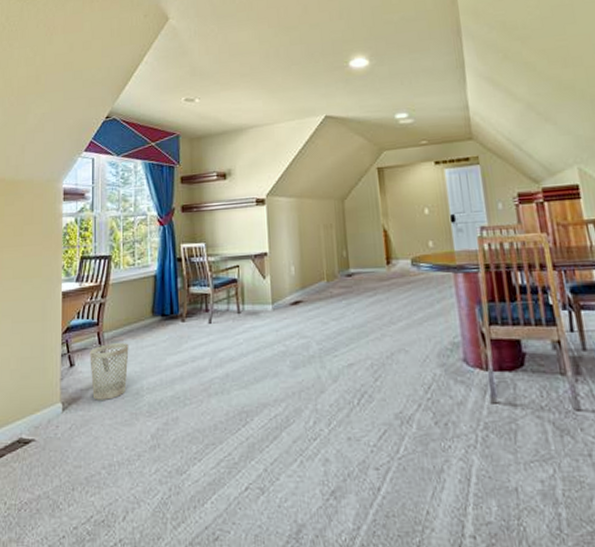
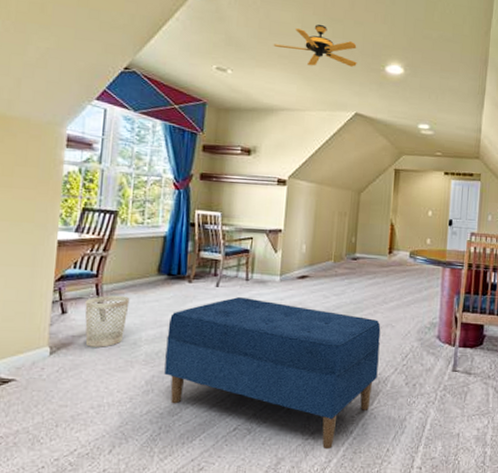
bench: none [167,332,399,513] -> present [164,297,381,450]
ceiling fan: none [234,36,319,79] -> present [273,24,357,67]

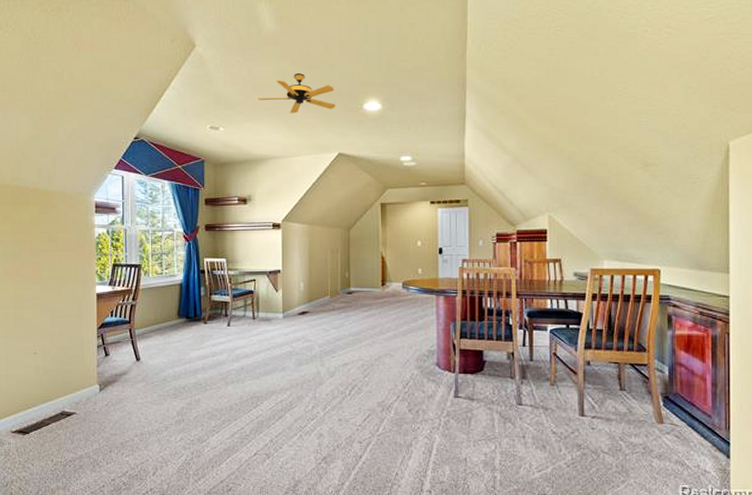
wastebasket: present [85,296,130,347] -> none [123,339,158,384]
bench: present [164,297,381,450] -> none [191,335,381,473]

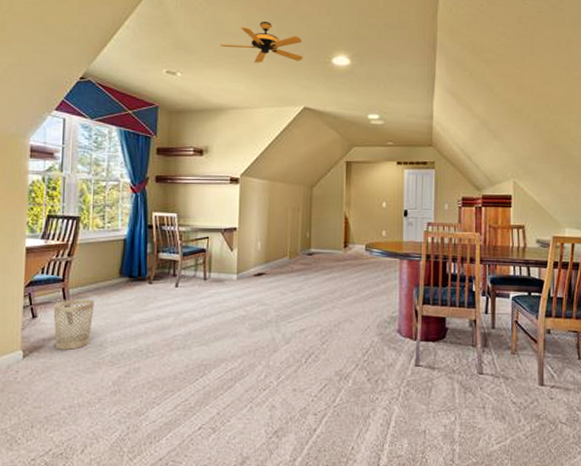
wastebasket: none [123,339,158,384] -> present [53,299,95,350]

